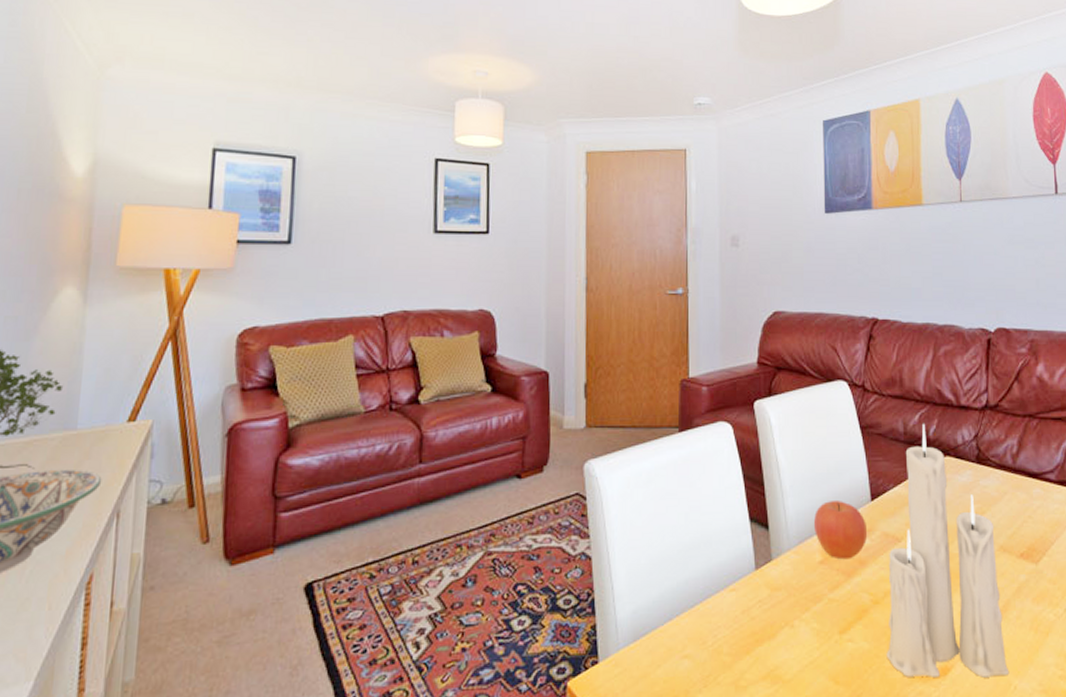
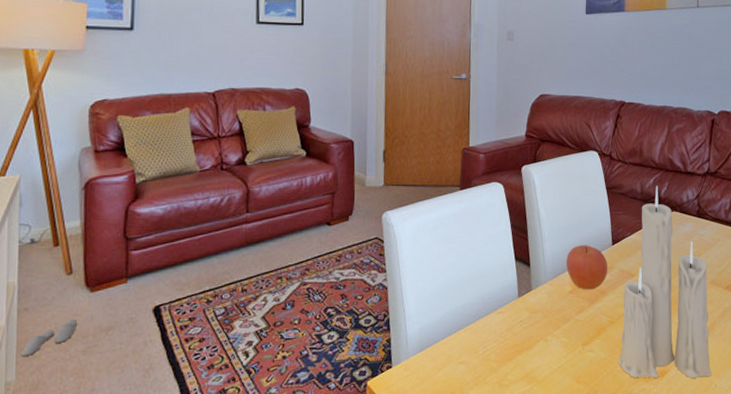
slippers: none [142,601,213,650] -> present [20,320,78,357]

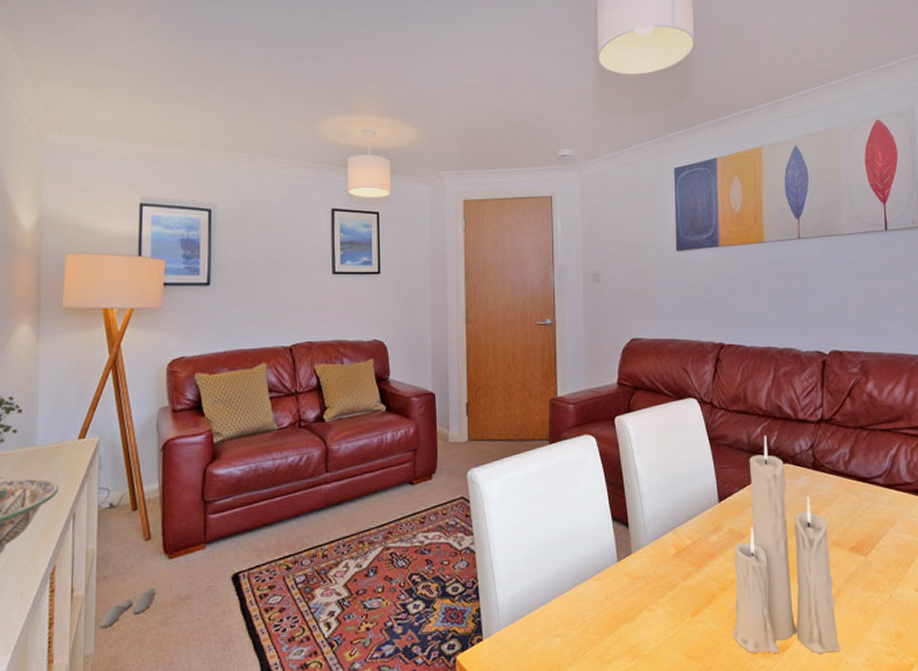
fruit: present [565,245,608,290] -> none [668,502,715,553]

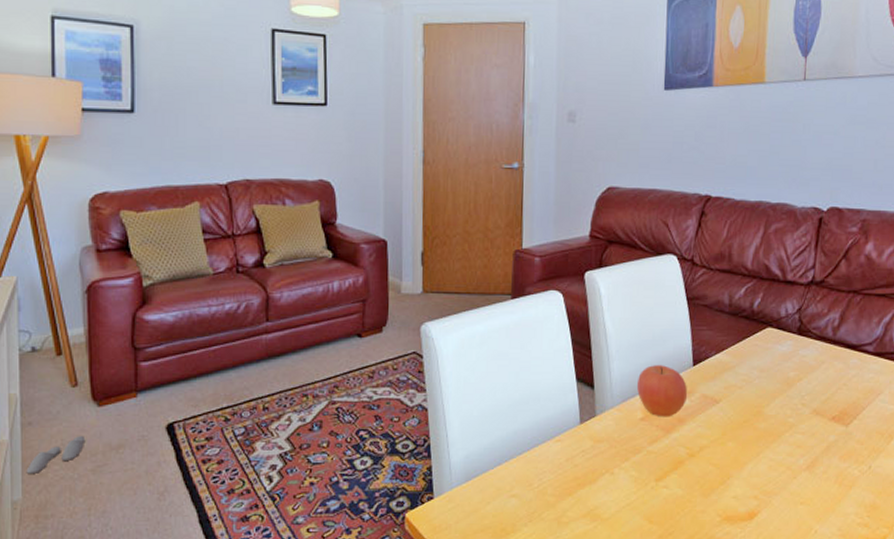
fruit: none [668,502,715,553] -> present [636,365,687,417]
candle: present [732,436,841,654] -> none [698,297,812,522]

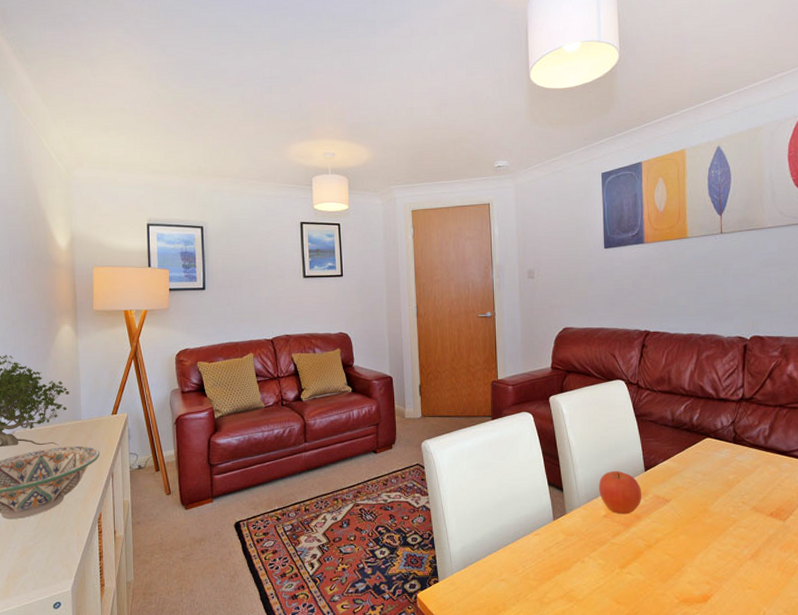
slippers: present [26,436,86,475] -> none [136,532,177,562]

